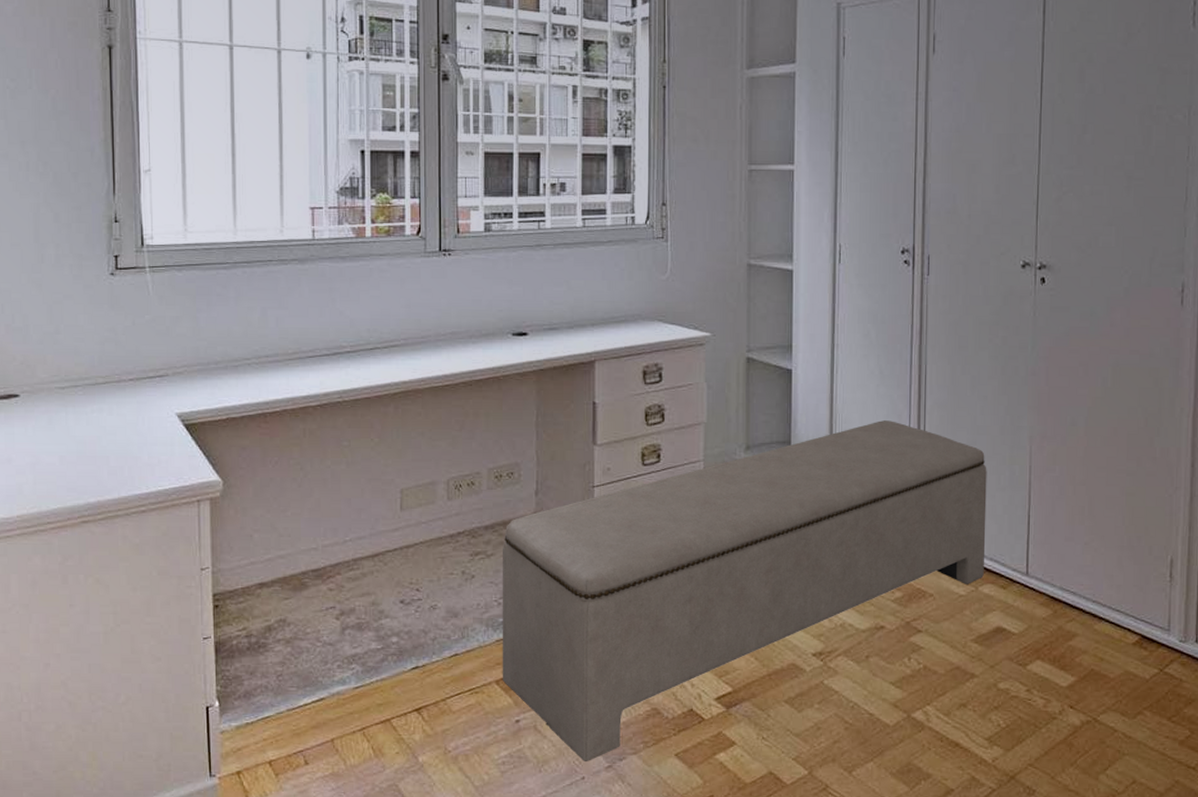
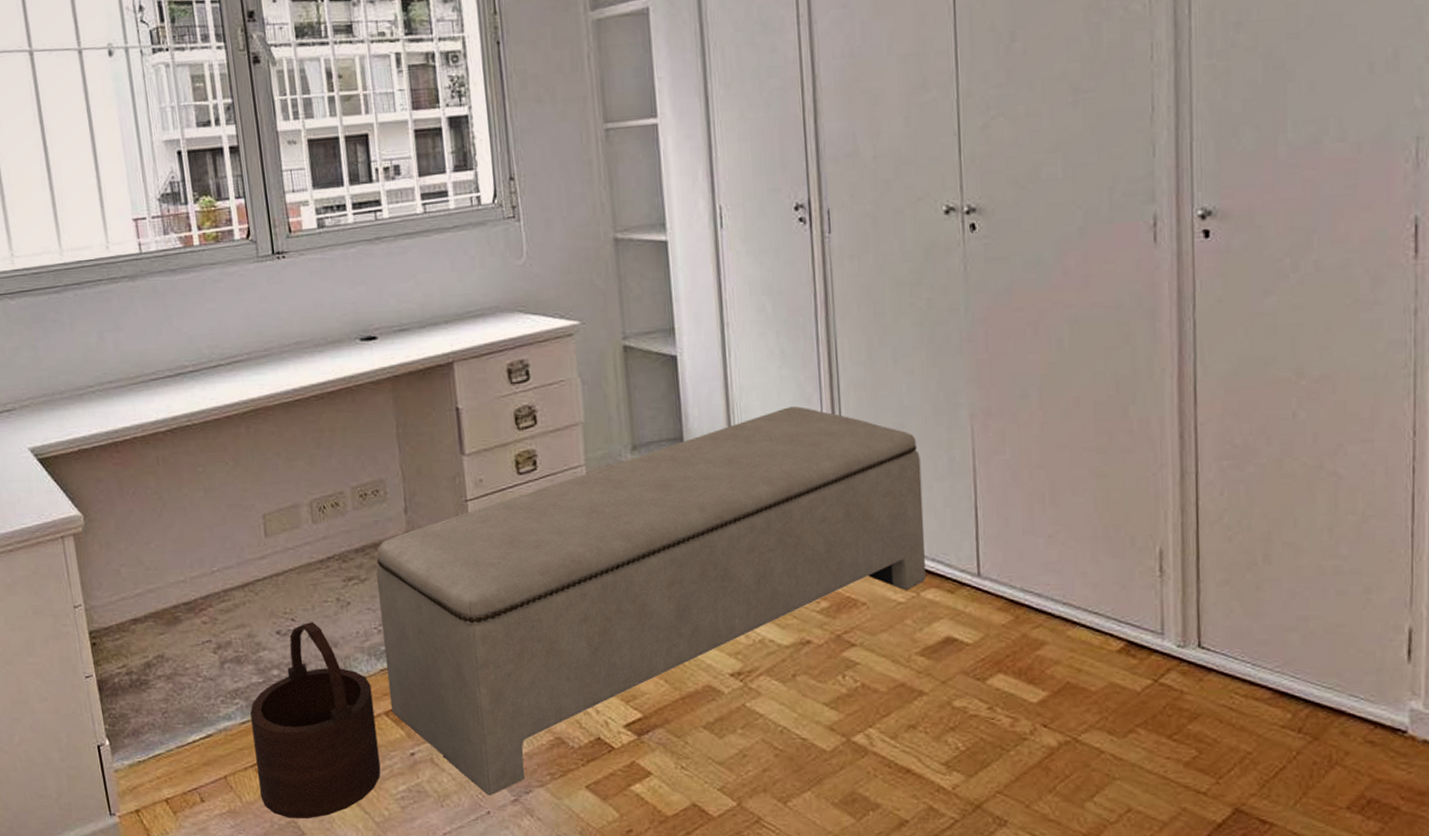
wooden bucket: none [365,593,486,782] -> present [250,622,381,818]

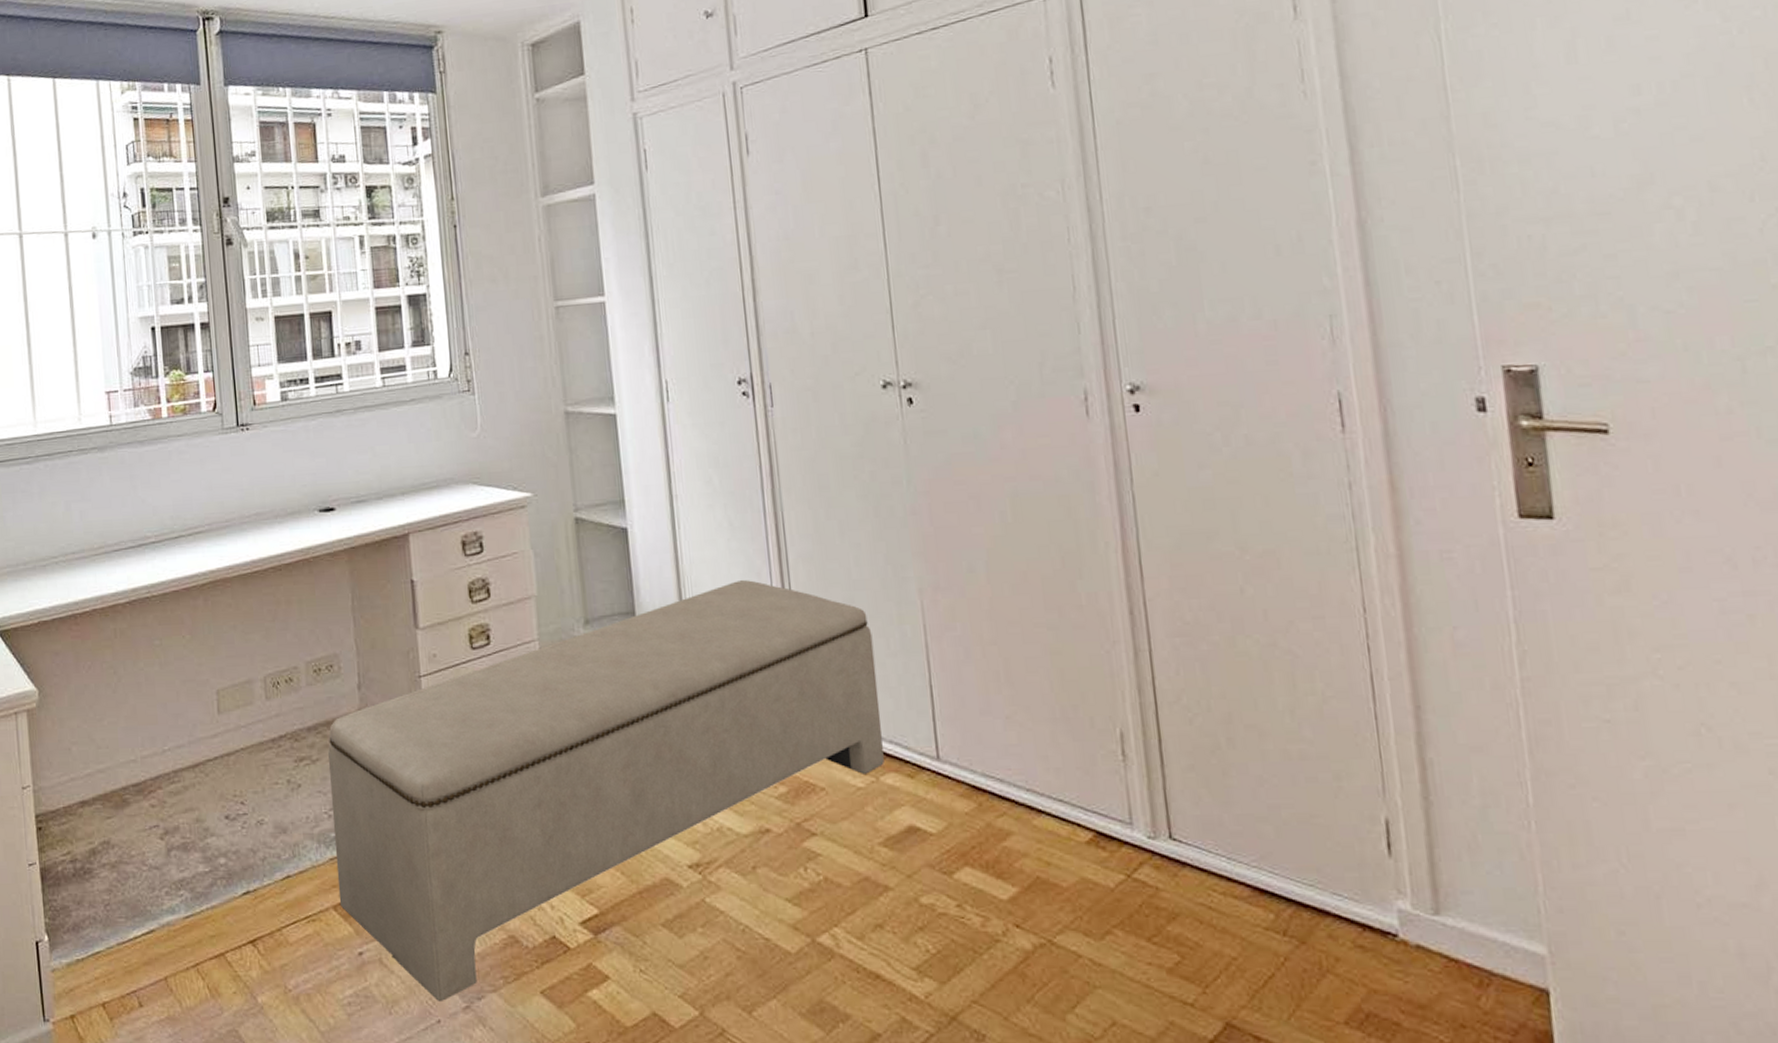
wooden bucket: present [250,622,381,818] -> none [195,806,327,1027]

